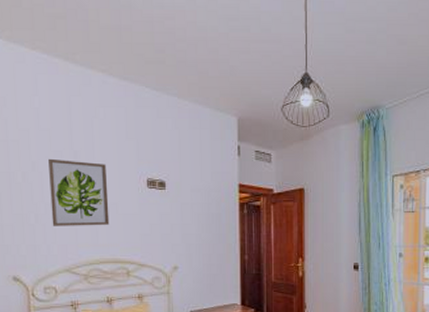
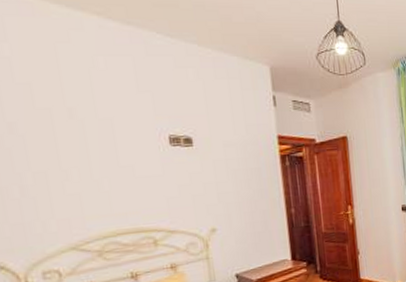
wall art: present [48,158,110,226] -> none [32,117,126,199]

